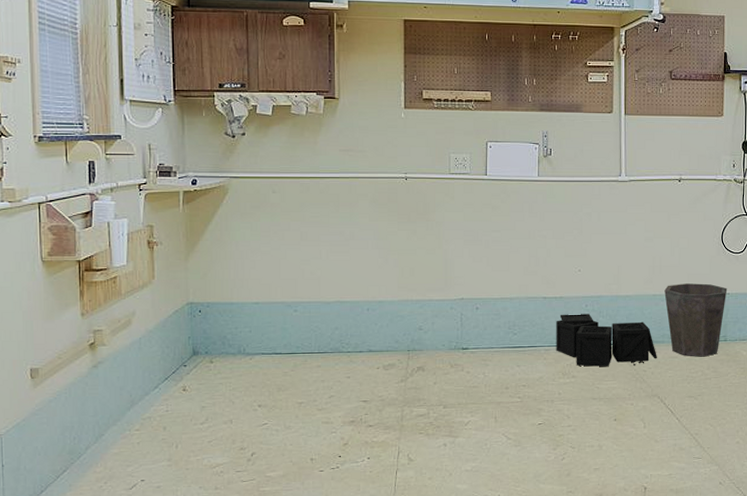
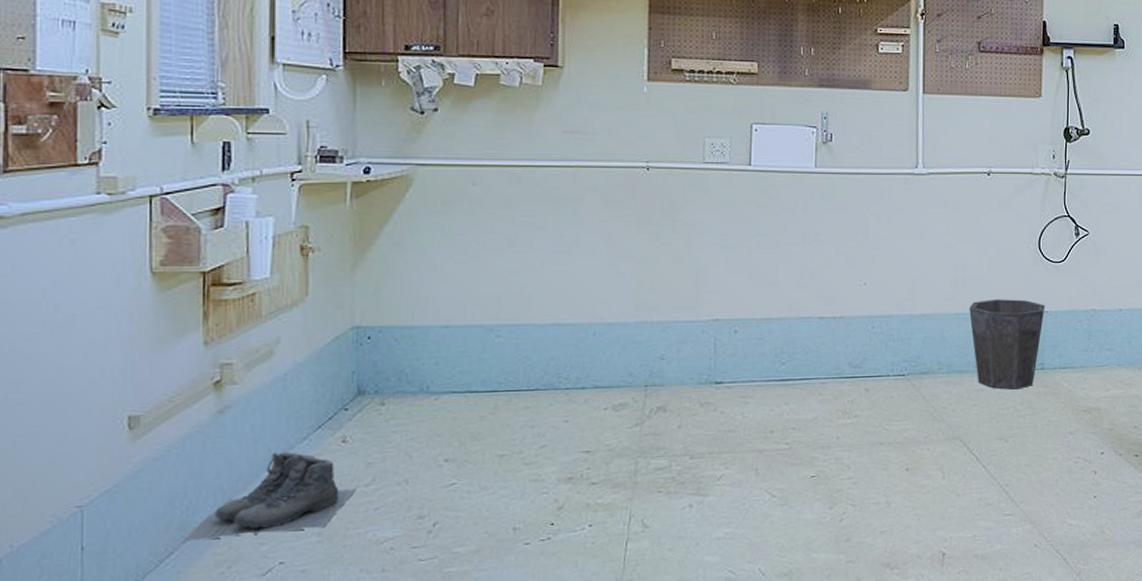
boots: none [72,397,195,463] -> present [183,451,357,542]
storage bin: present [556,314,657,367] -> none [834,337,960,403]

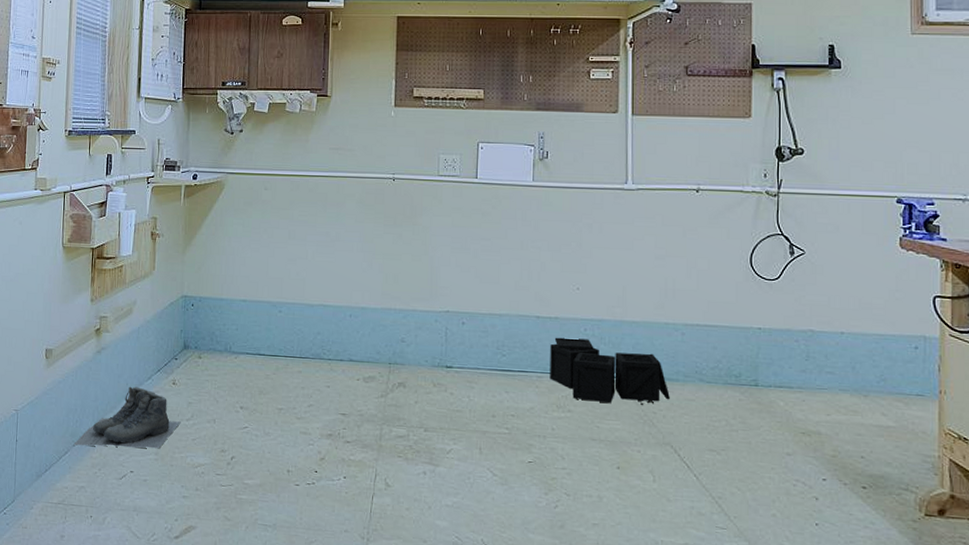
storage bin: none [834,337,960,403] -> present [550,337,670,406]
waste bin: present [969,299,1046,390] -> none [679,312,759,403]

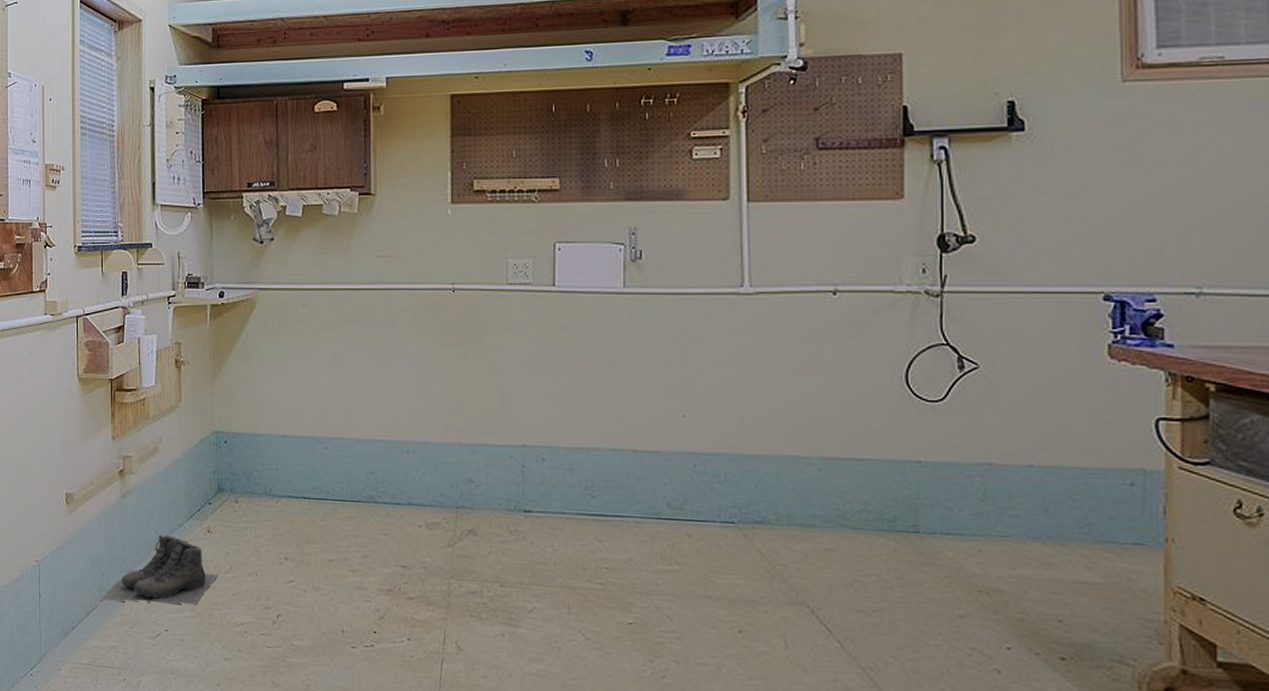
storage bin: present [550,337,670,406] -> none [651,475,804,558]

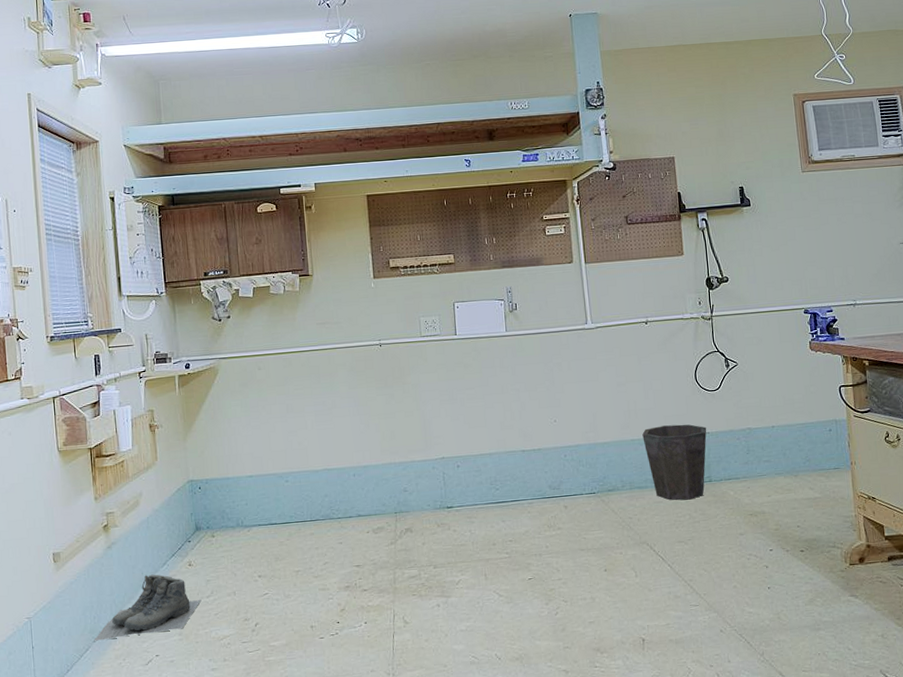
waste bin: none [814,442,918,554] -> present [642,424,707,500]

